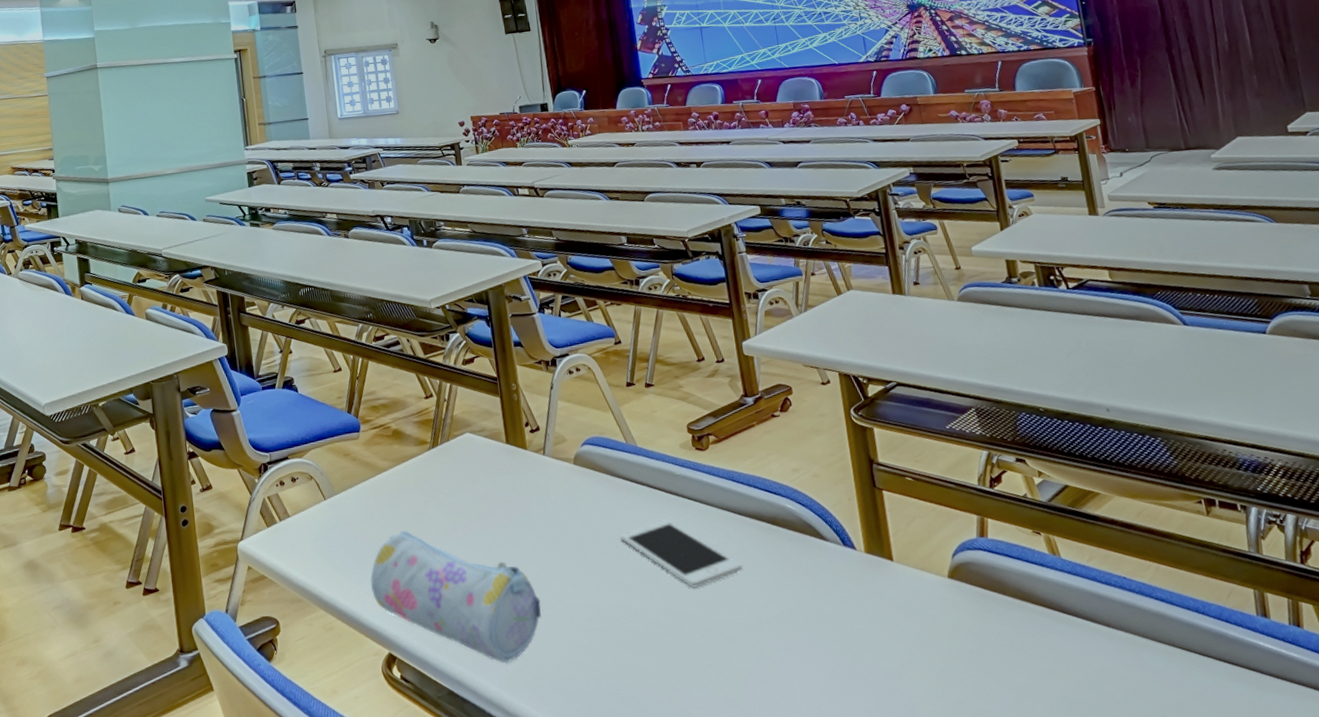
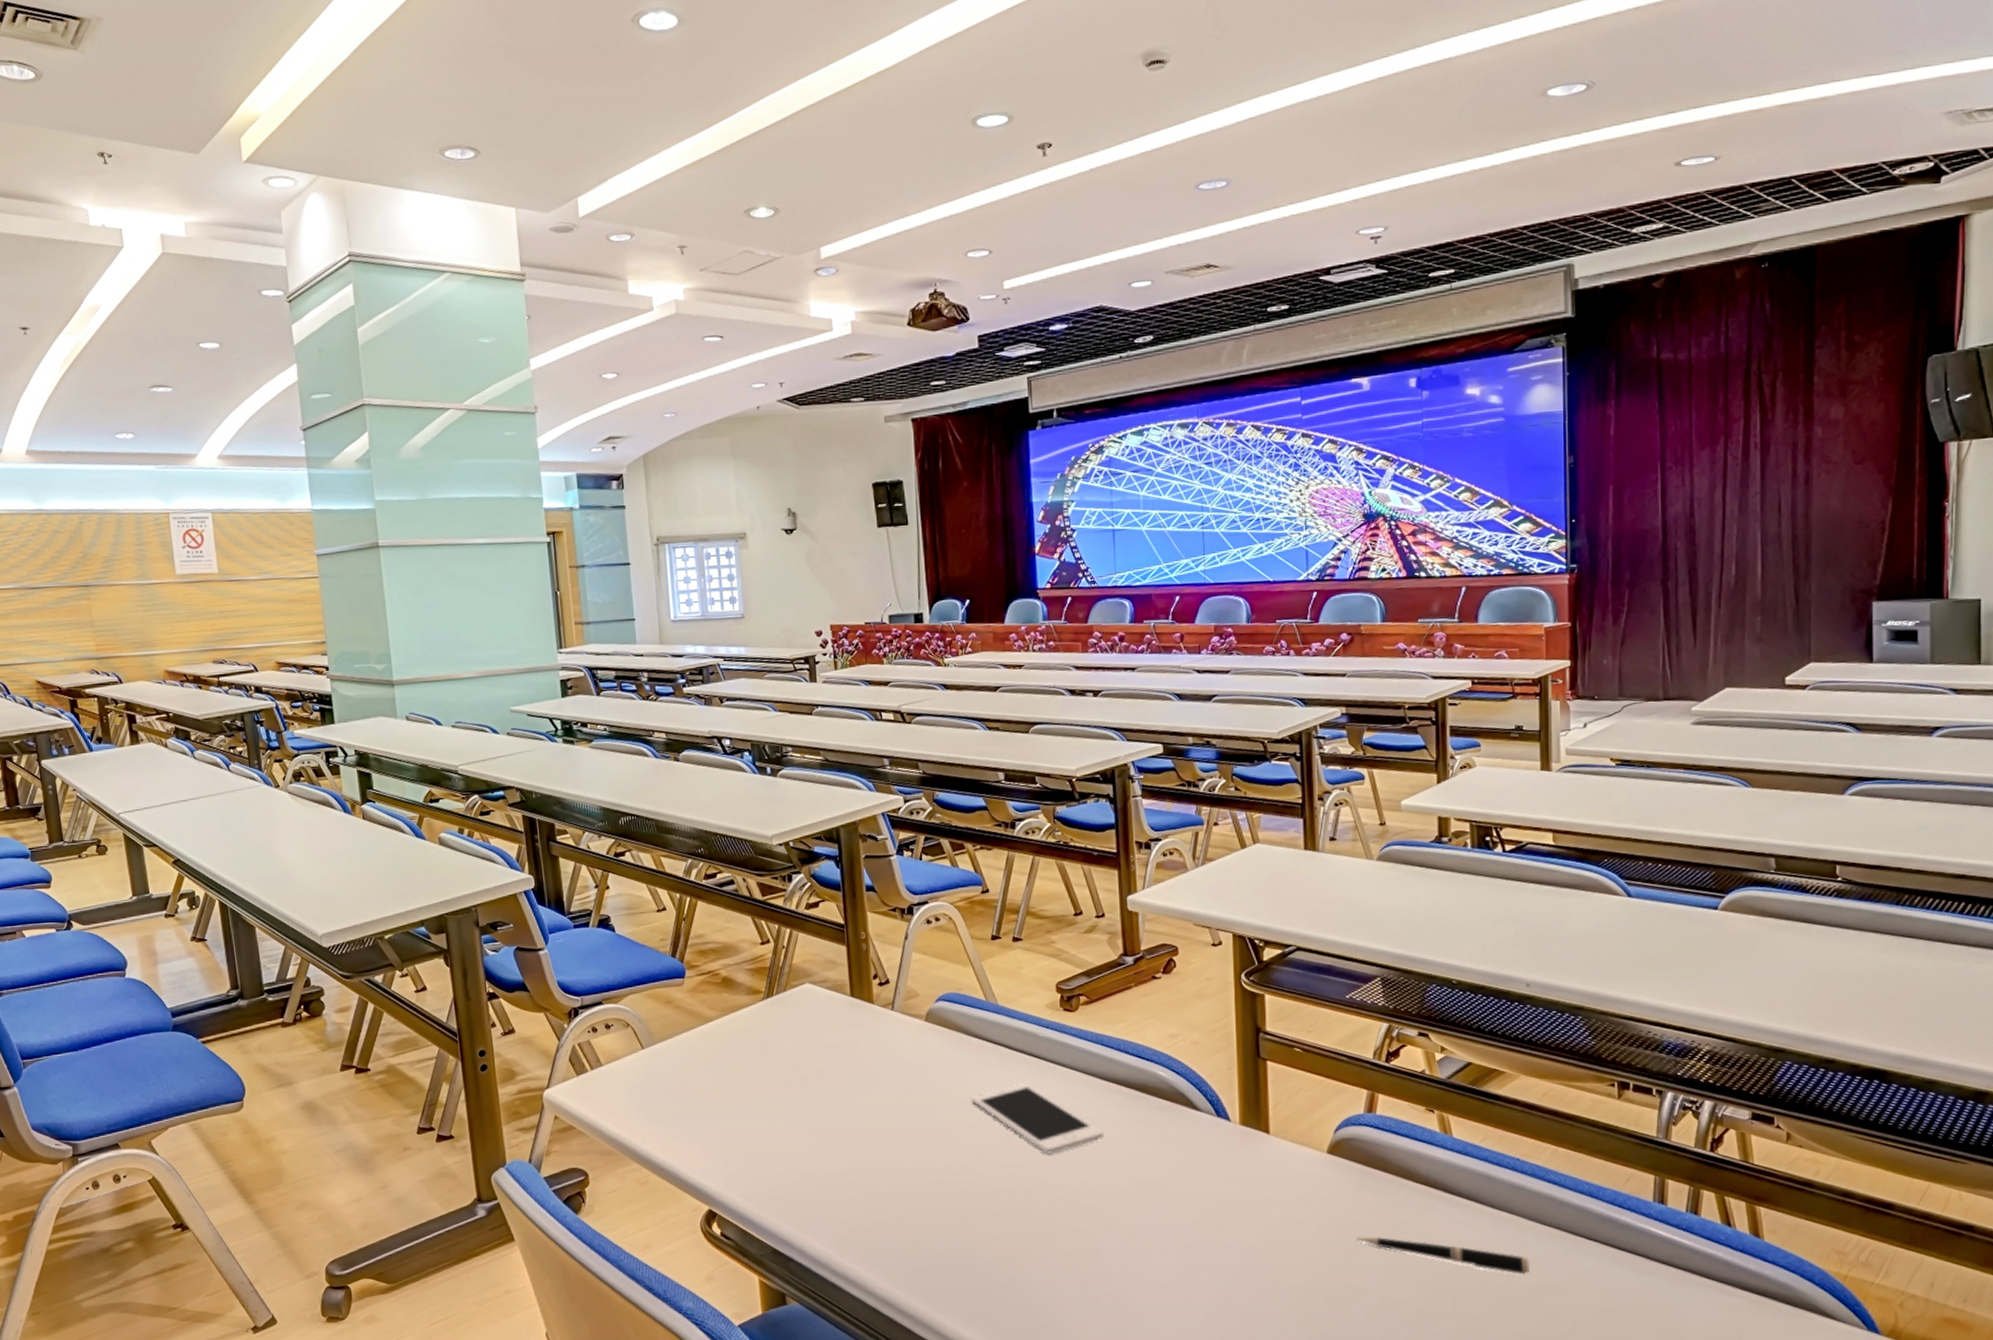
pencil case: present [370,530,541,664] -> none [691,1084,879,1224]
pen: none [986,659,1153,694] -> present [1356,1236,1531,1275]

